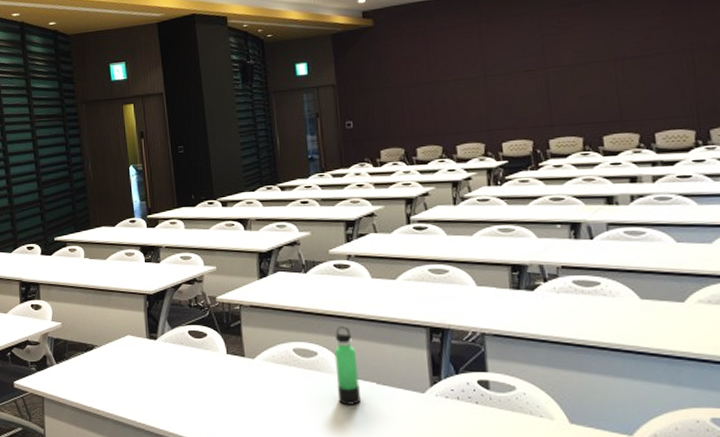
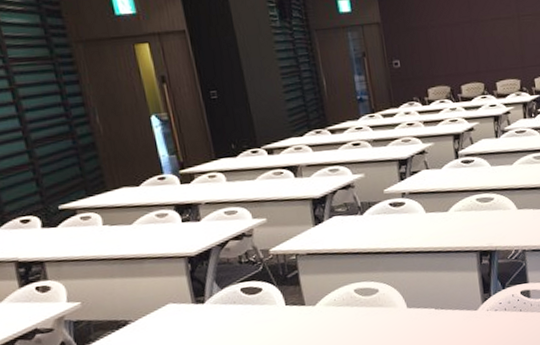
thermos bottle: present [334,325,361,405] -> none [394,260,422,334]

